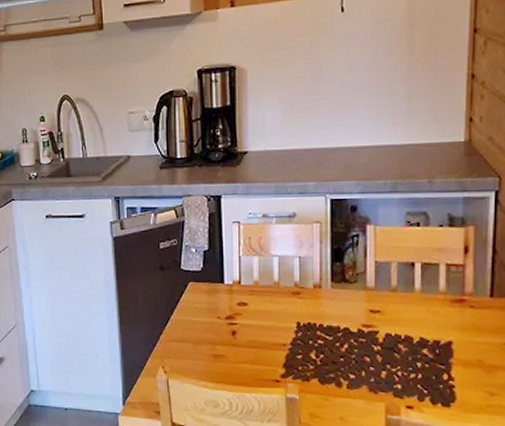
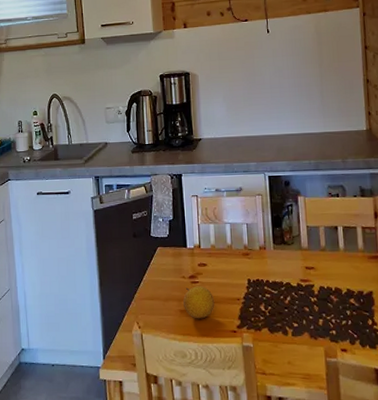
fruit: none [218,328,256,366] -> present [183,286,215,319]

